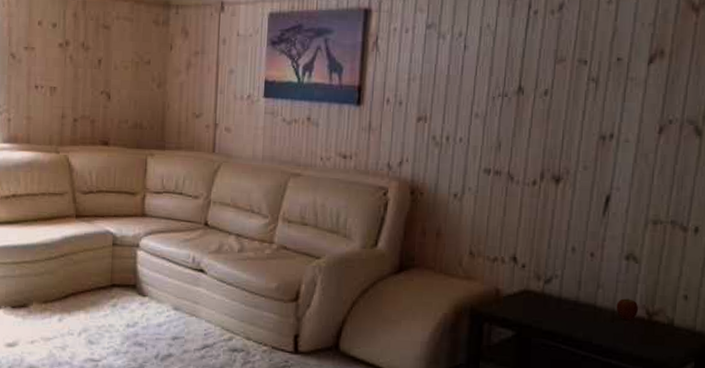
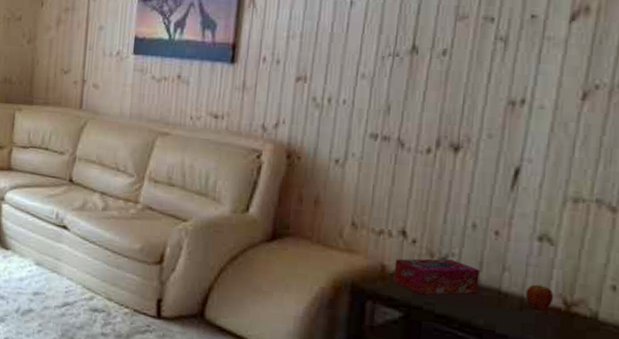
tissue box: none [507,280,579,314] -> present [393,258,480,295]

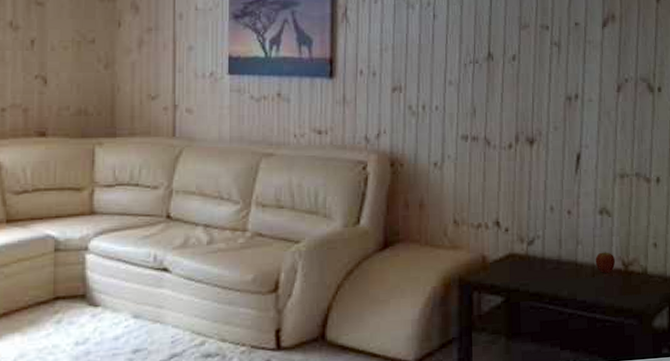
tissue box: present [393,258,480,295] -> none [493,241,560,278]

